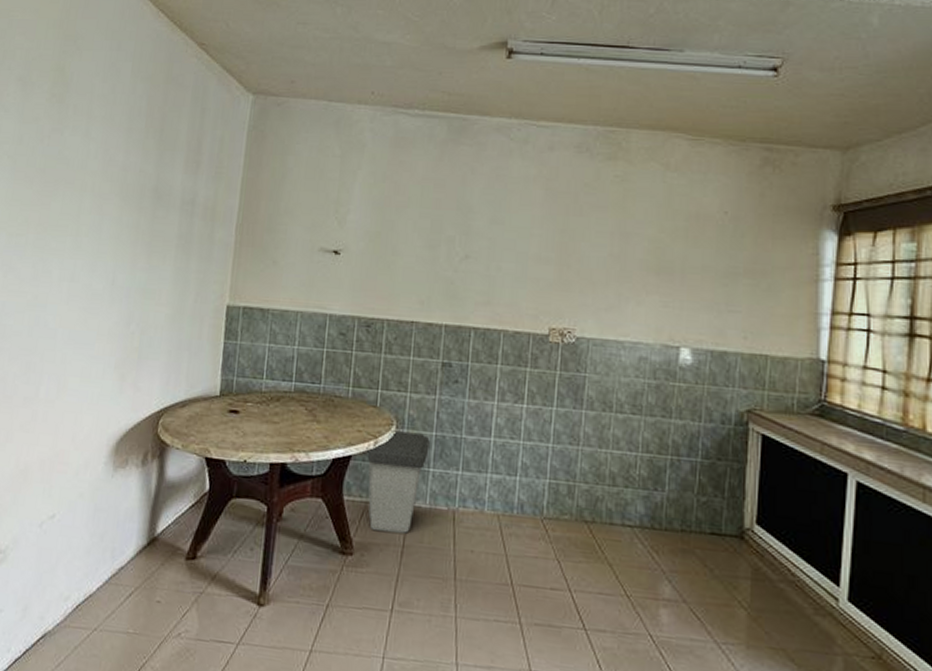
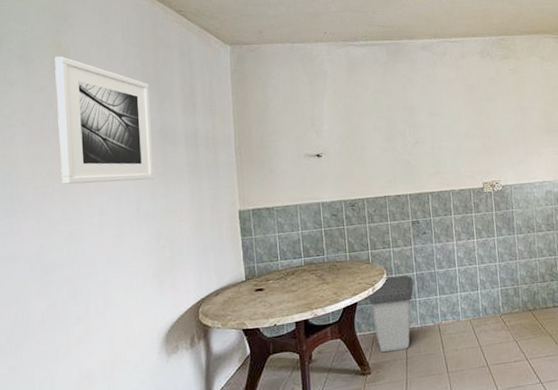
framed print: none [36,82,151,248] -> present [55,56,154,184]

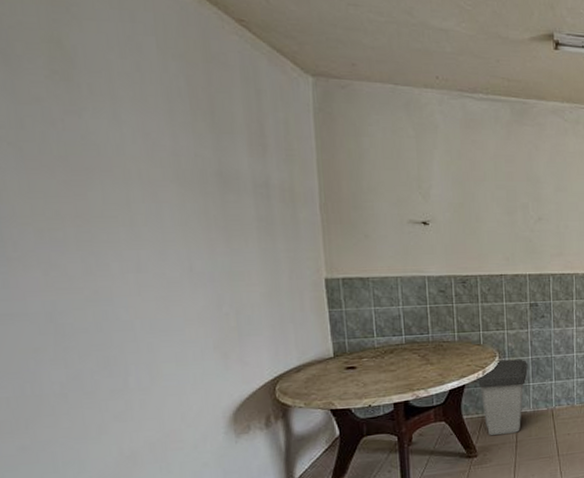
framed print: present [55,56,154,184] -> none [53,56,212,233]

